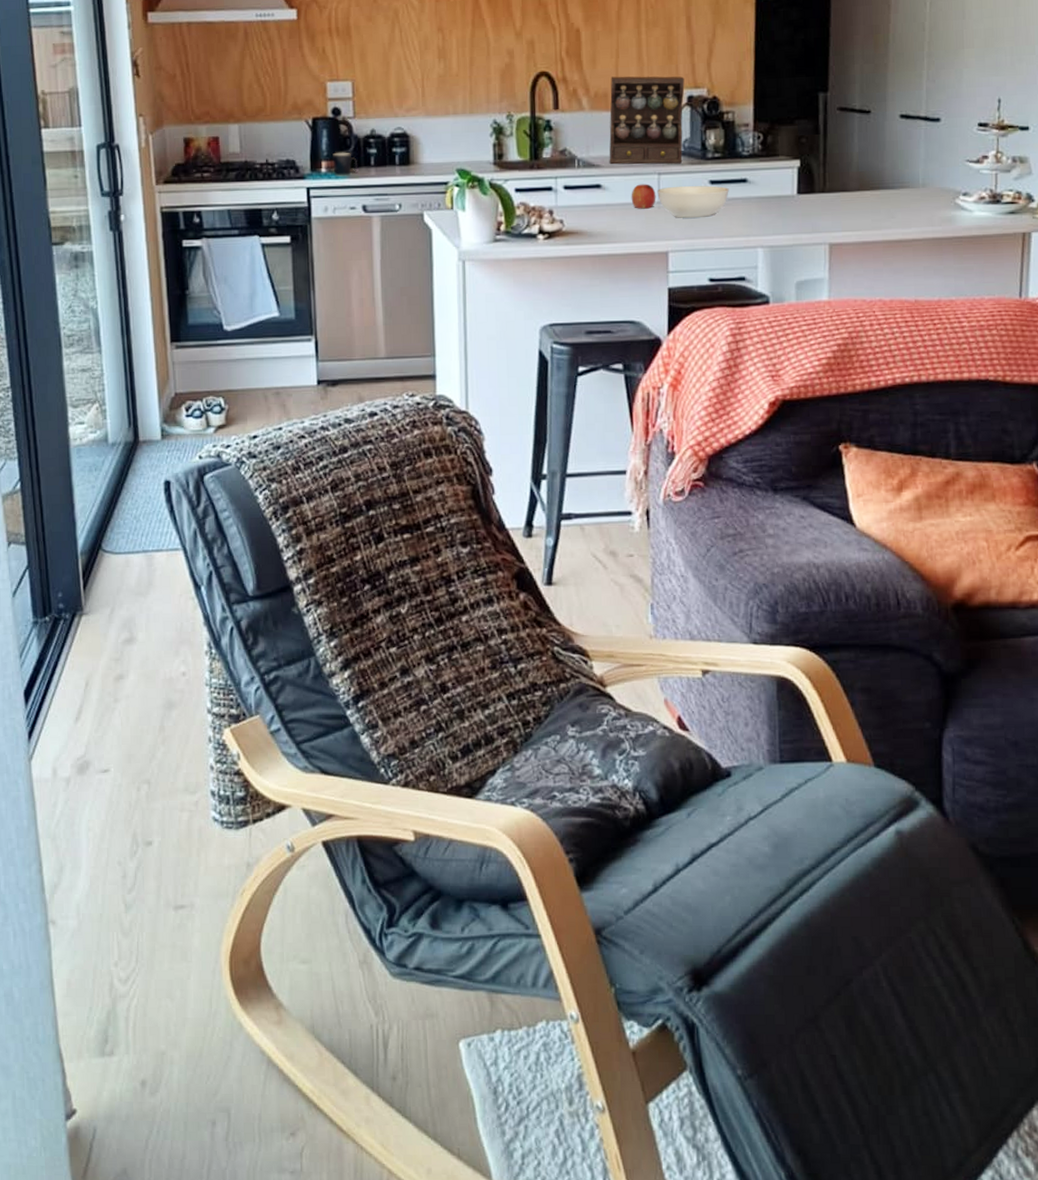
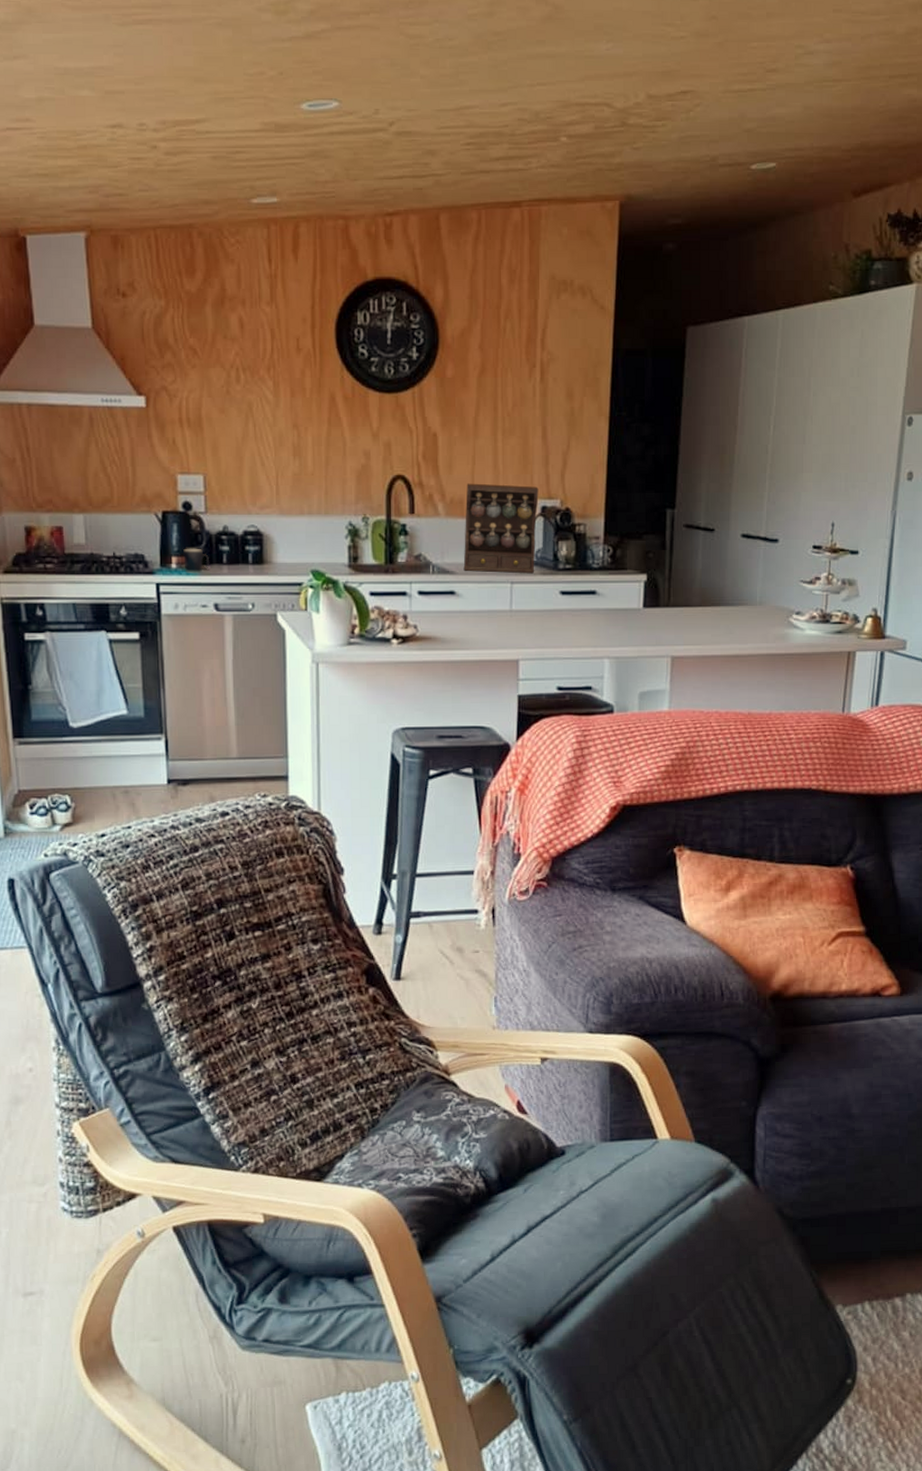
fruit: present [631,184,656,209] -> none [484,592,509,617]
bowl: present [657,185,729,219] -> none [510,595,579,628]

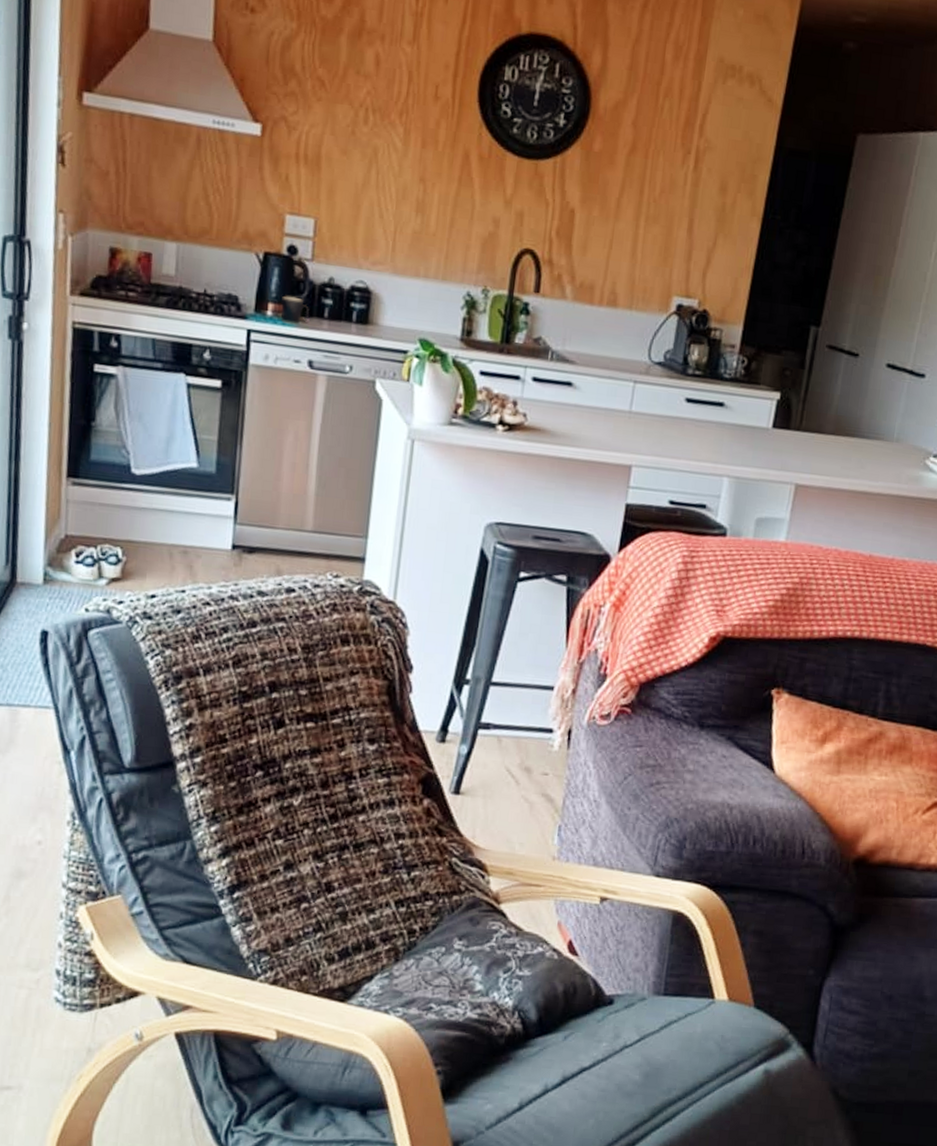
spice rack: present [463,483,539,574] -> none [584,268,677,375]

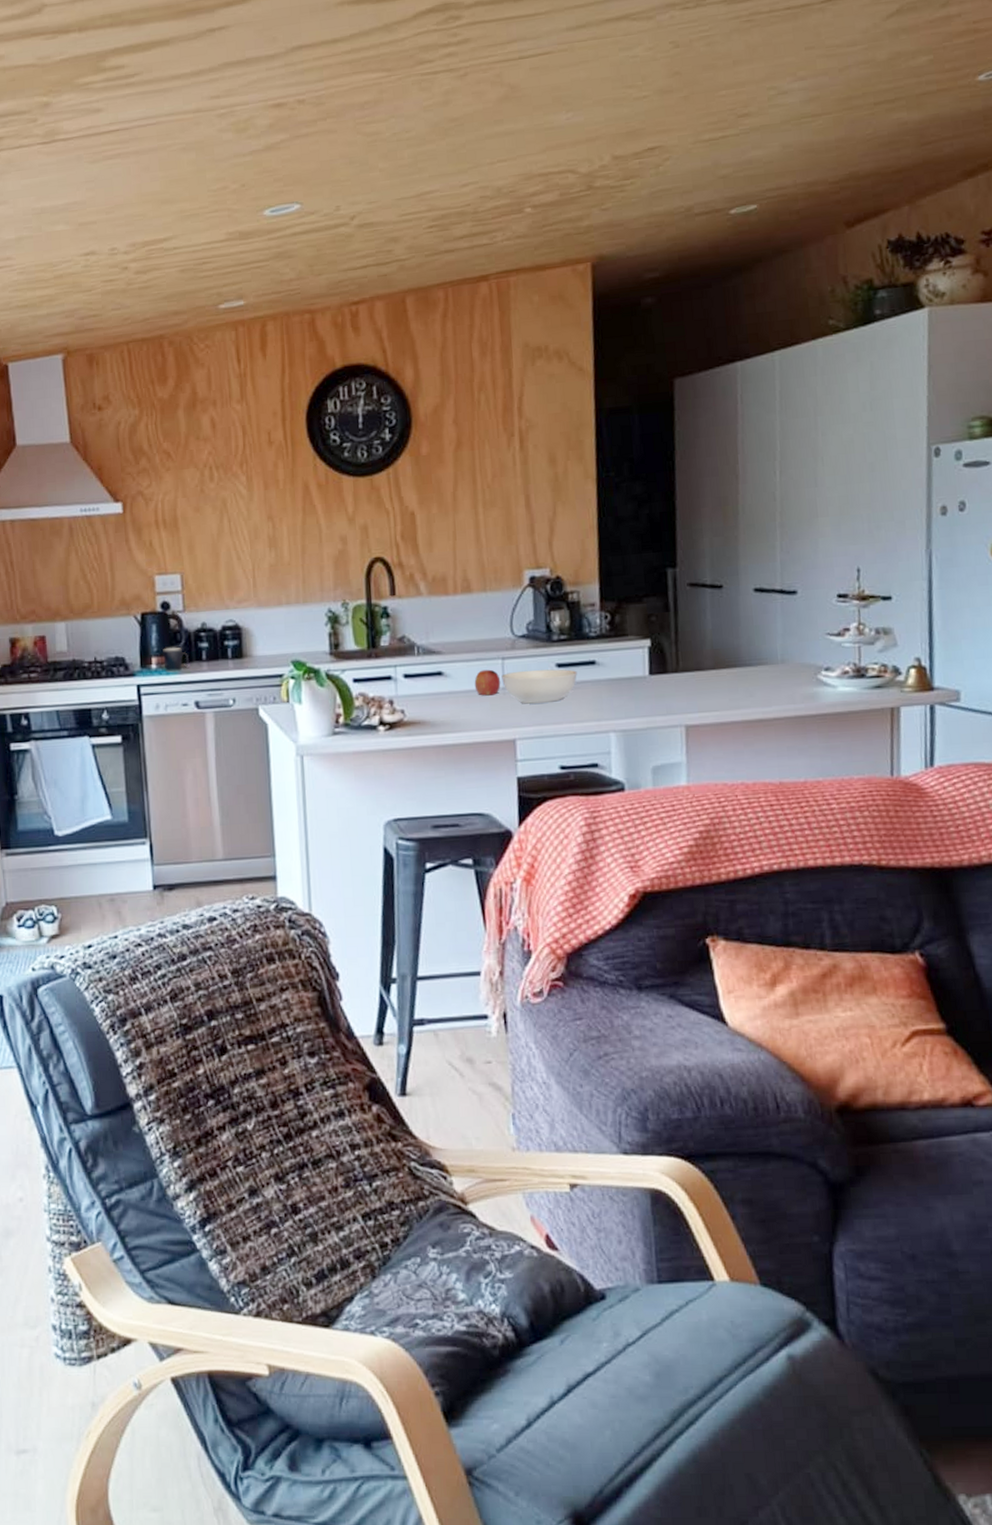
fruit: none [601,389,629,417] -> present [474,669,501,696]
bowl: none [630,397,704,437] -> present [501,669,577,704]

